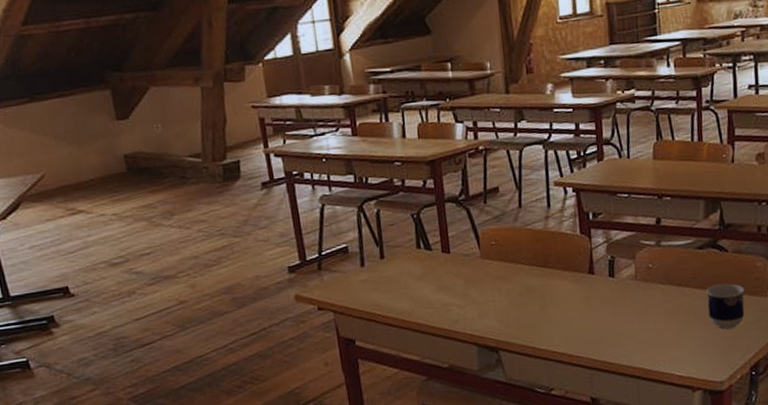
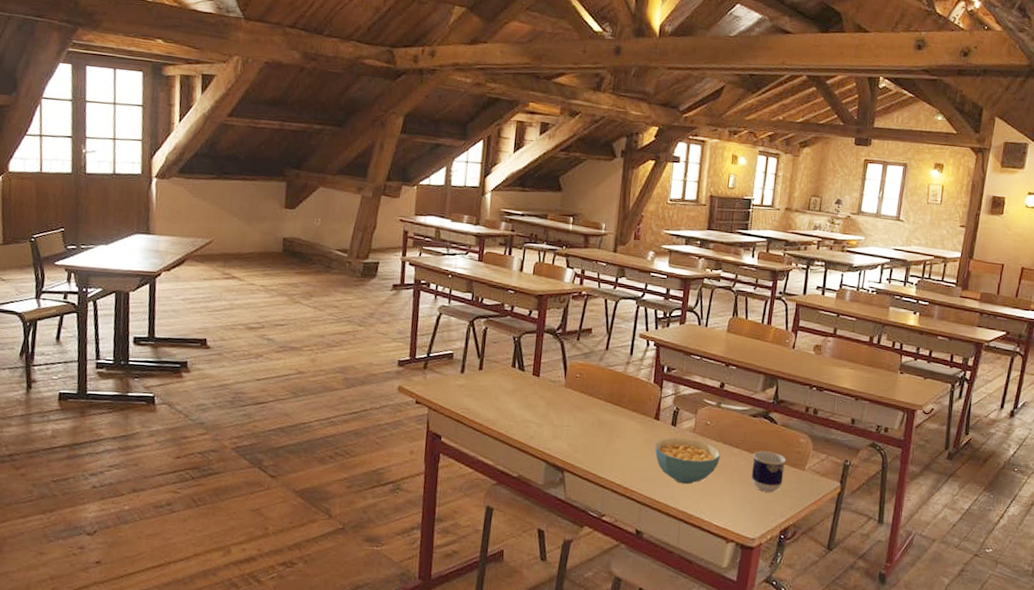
cereal bowl: none [594,287,670,339] -> present [654,438,721,485]

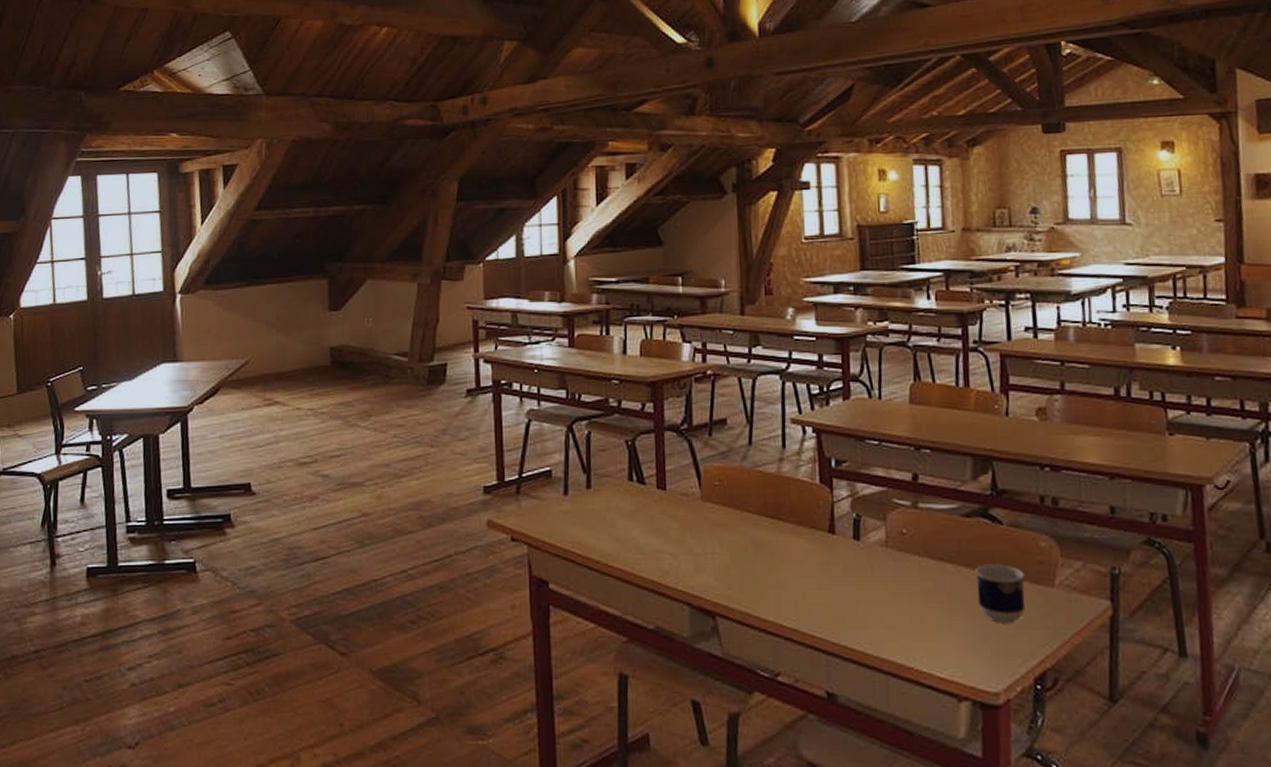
cereal bowl: present [654,438,721,485] -> none [835,556,929,621]

